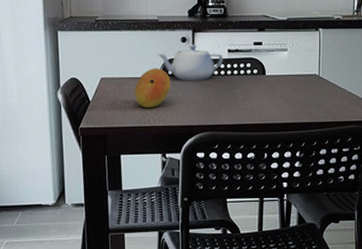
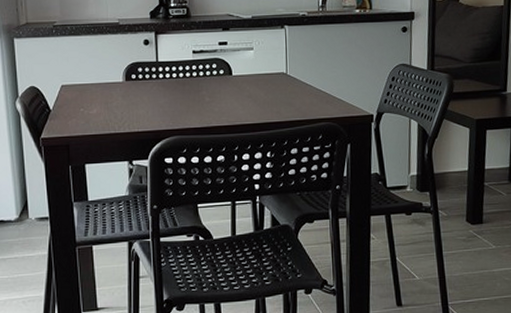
fruit: present [134,68,171,109] -> none [97,72,134,115]
teapot: present [157,45,224,82] -> none [119,47,189,85]

